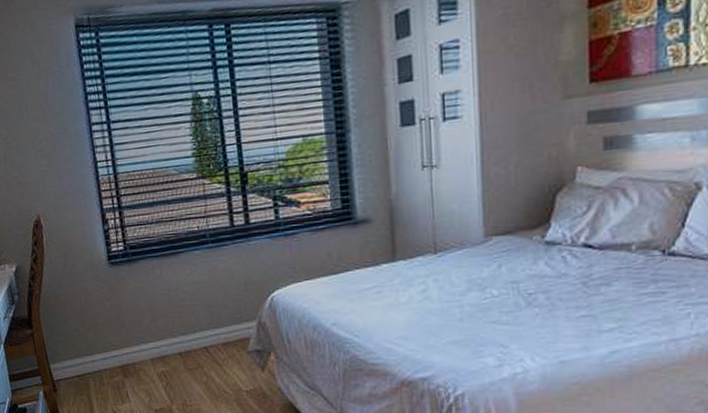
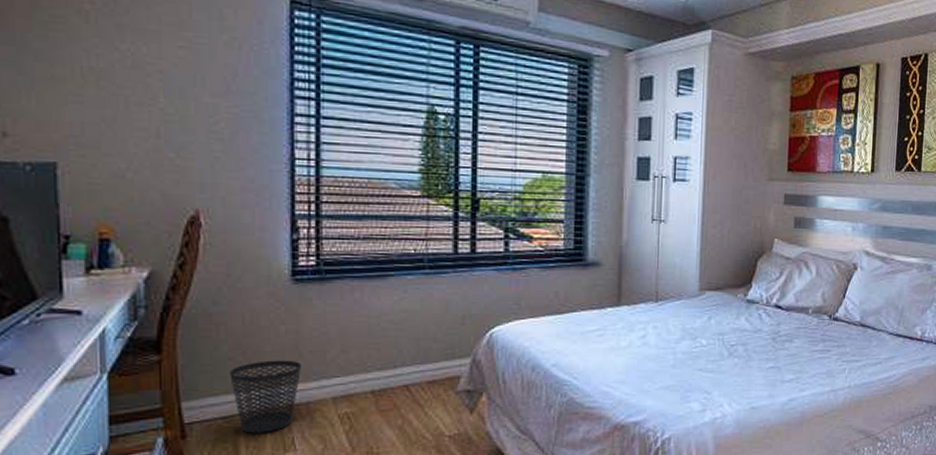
wastebasket: none [77,329,126,388] -> present [230,360,302,433]

